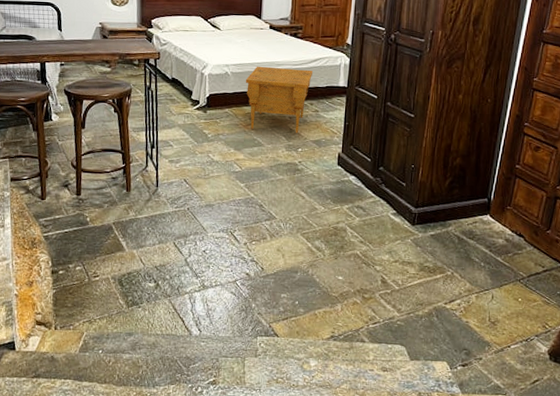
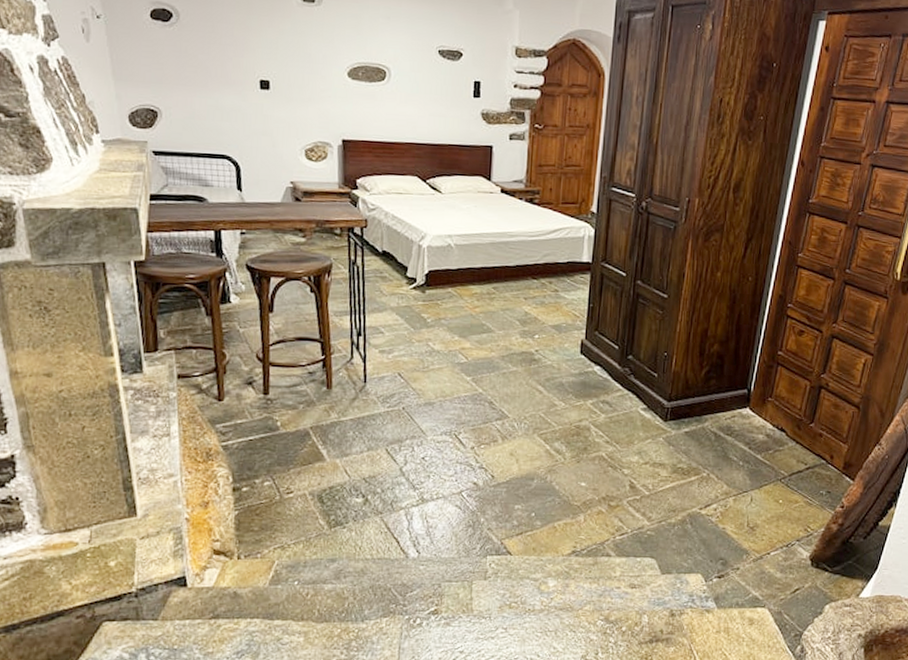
nightstand: present [245,66,312,134] -> none [471,237,551,317]

